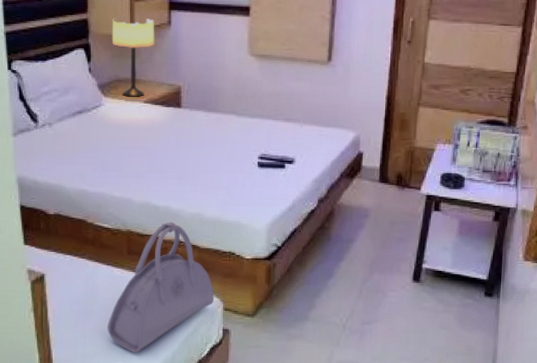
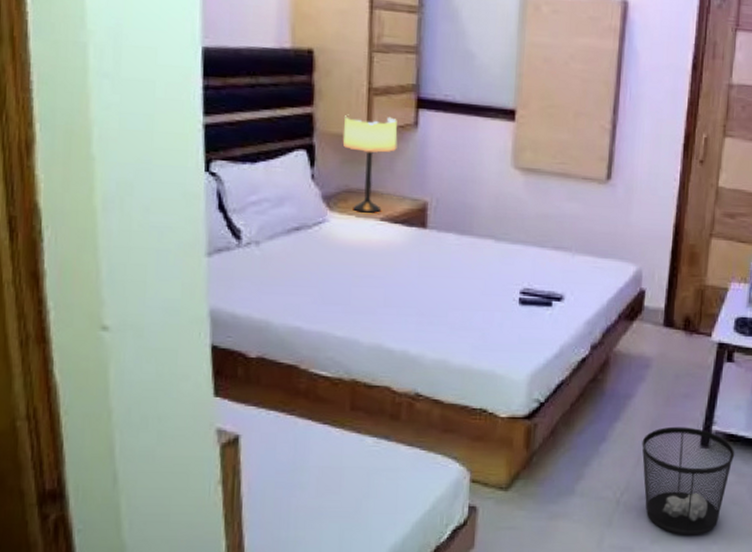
handbag: present [107,221,215,353] -> none [319,369,460,538]
waste bin: none [363,265,443,354] -> present [642,426,735,535]

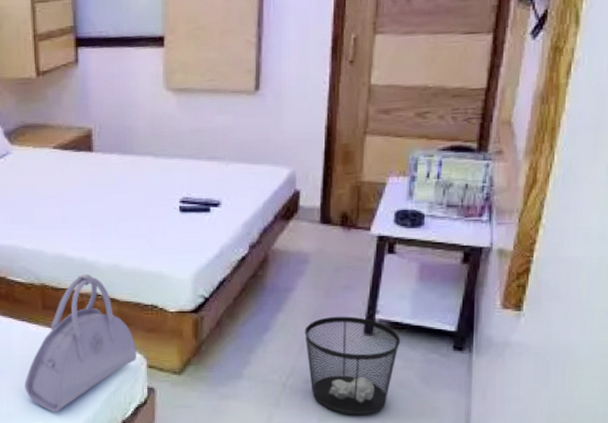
handbag: none [319,369,460,538] -> present [25,274,137,413]
table lamp: present [342,114,398,214] -> none [16,58,62,144]

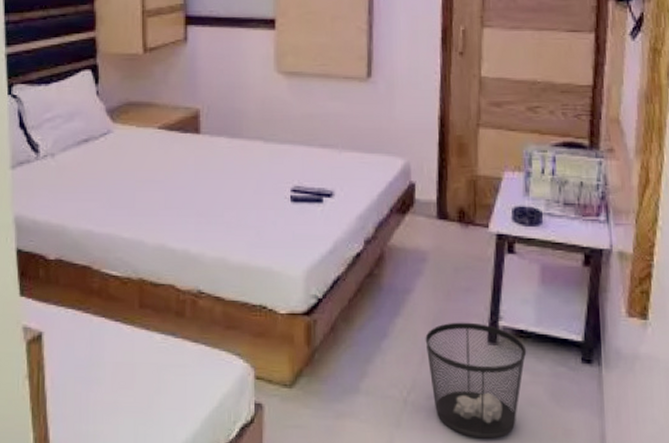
handbag: present [25,274,137,413] -> none [115,268,244,434]

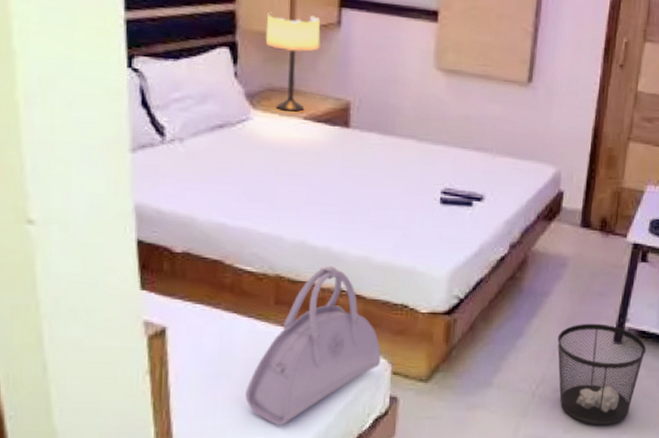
handbag: none [115,268,244,434] -> present [245,266,382,426]
table lamp: none [122,35,170,124] -> present [265,12,321,112]

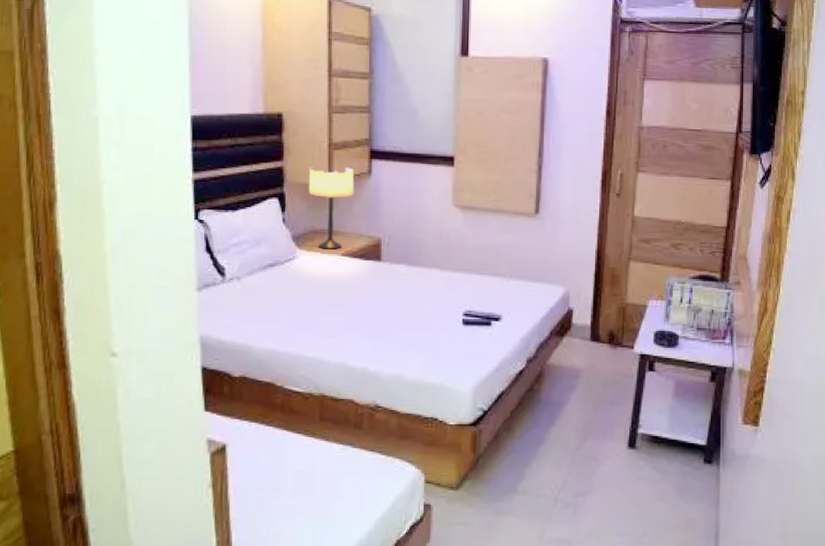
handbag: present [245,266,382,426] -> none [295,384,415,534]
waste bin: present [557,323,647,426] -> none [575,430,660,529]

